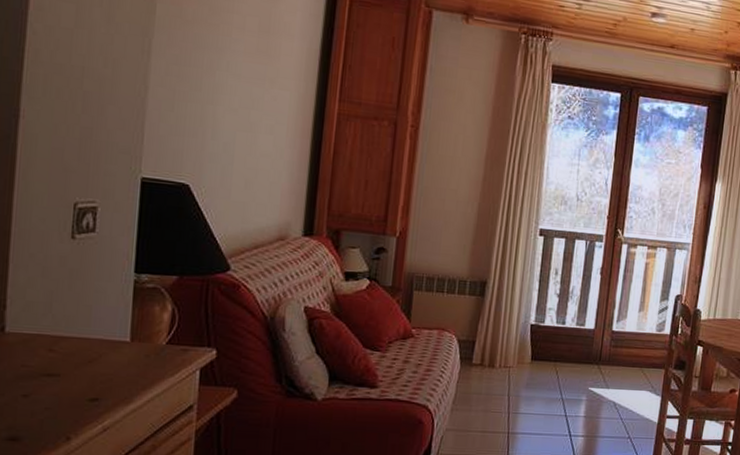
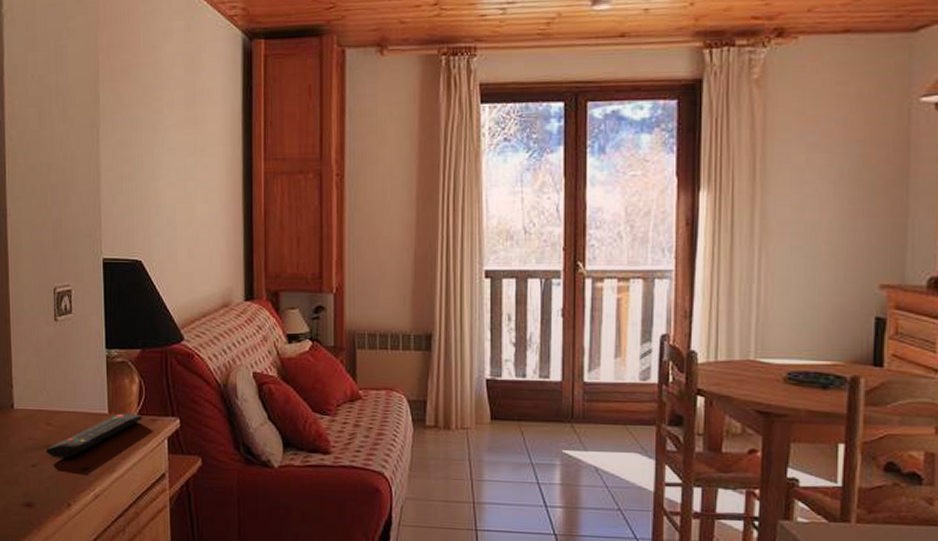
remote control: none [43,341,172,388] -> present [46,413,143,458]

